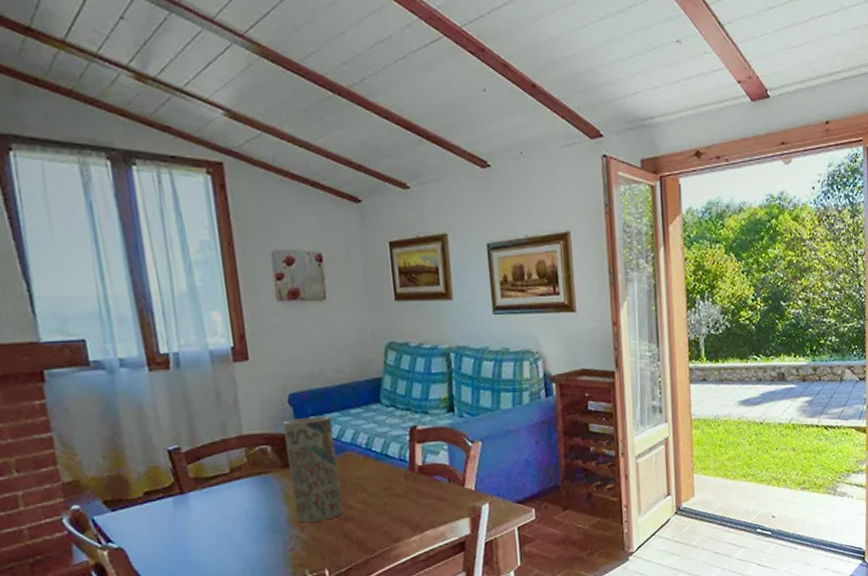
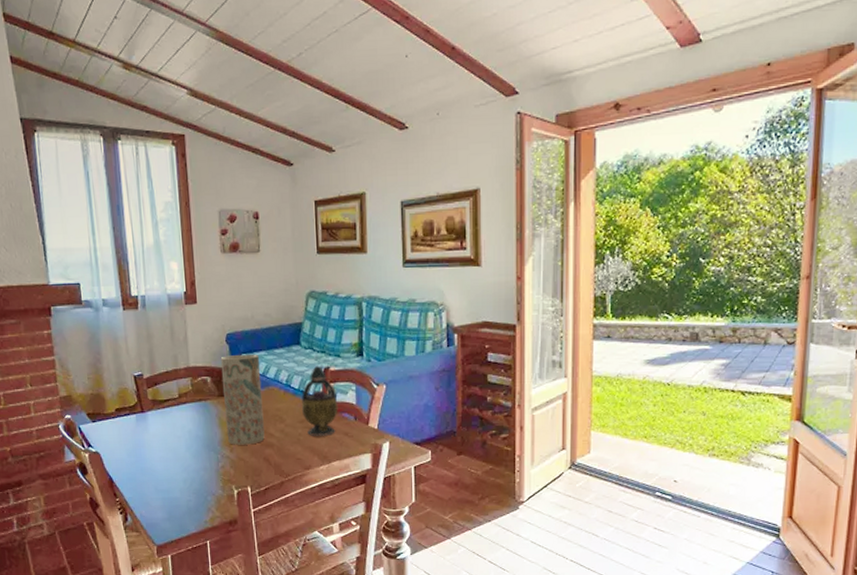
teapot: none [385,423,429,504] -> present [301,365,338,436]

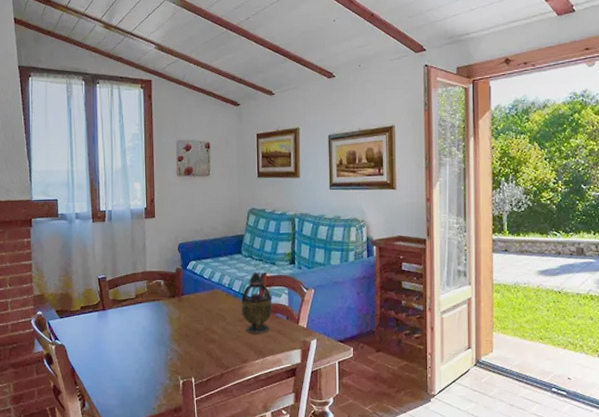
vase: present [220,354,265,445] -> none [173,261,208,340]

